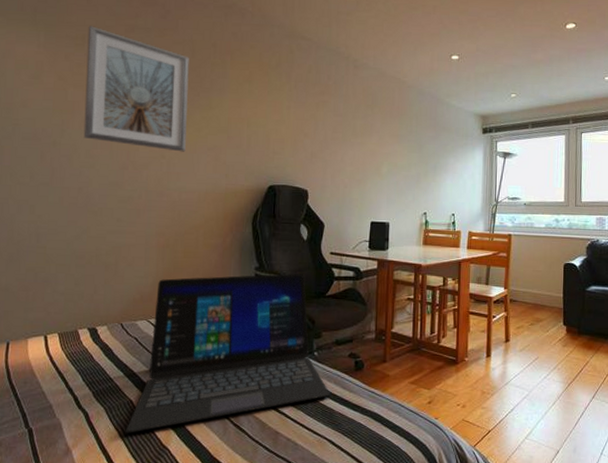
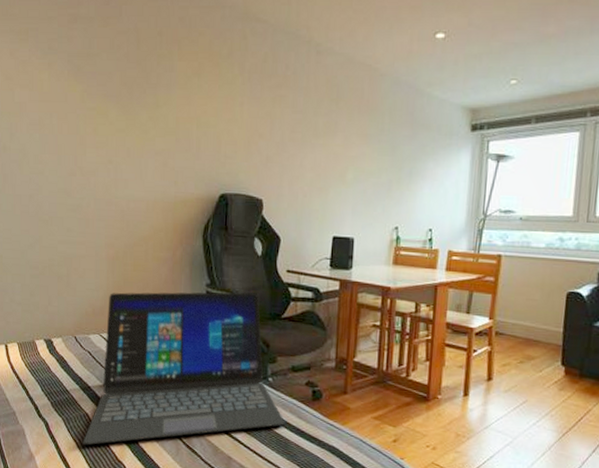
picture frame: present [83,26,189,152] -> none [31,18,134,157]

